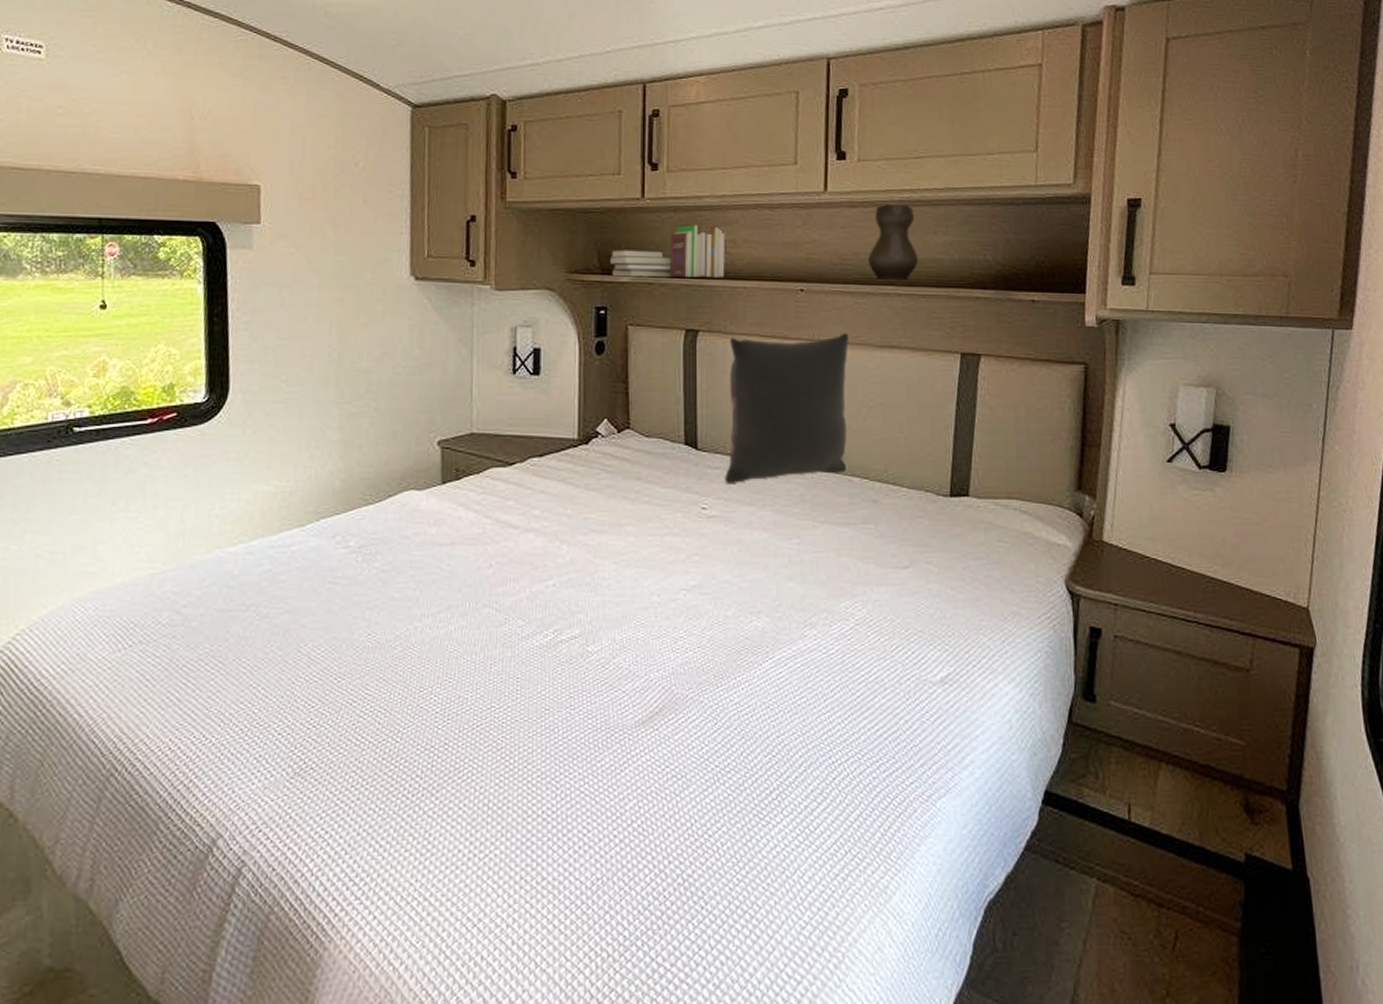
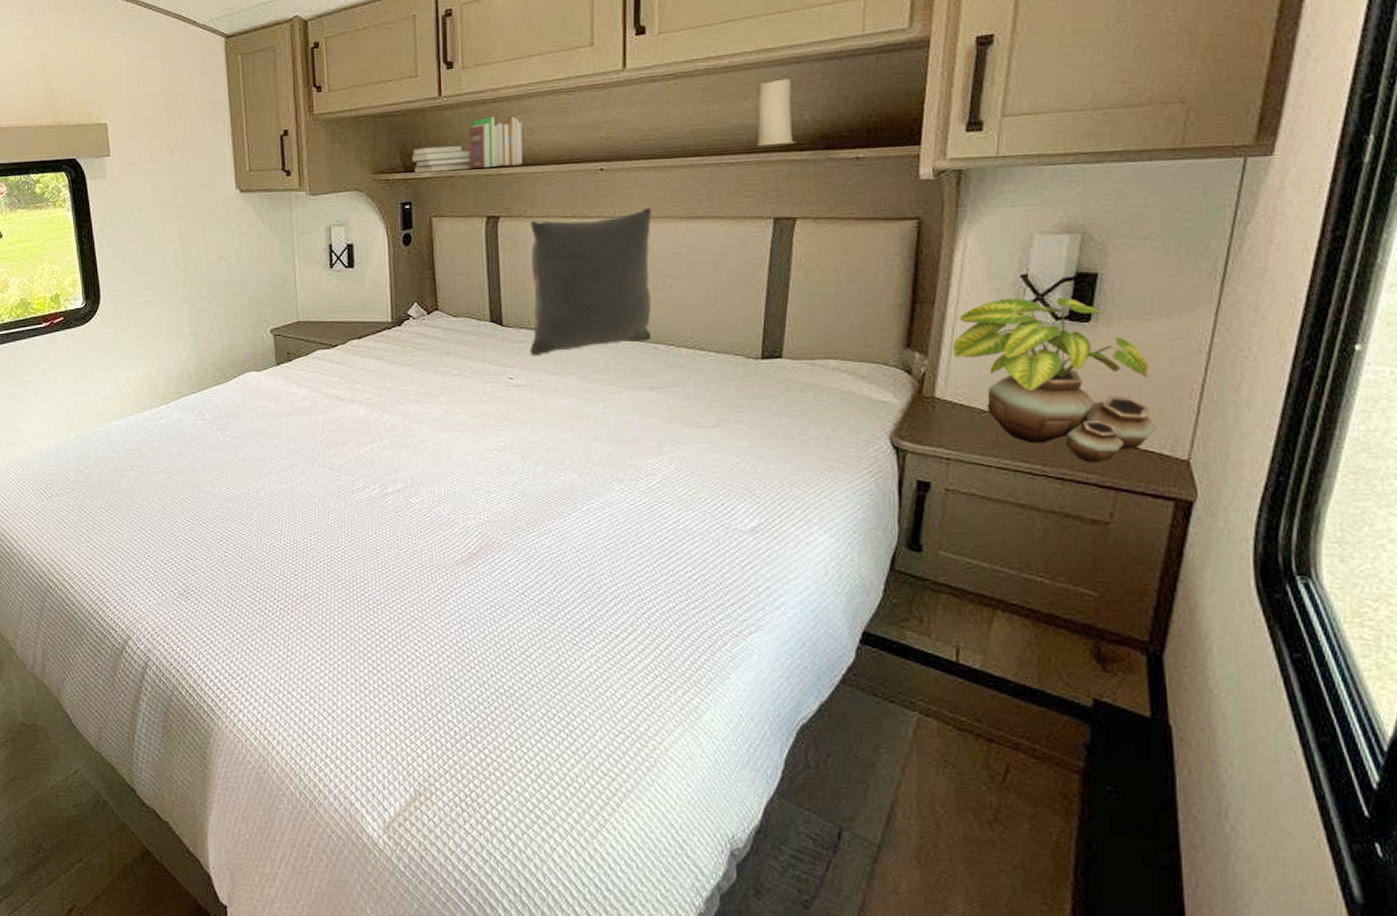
vase: present [868,205,918,280] -> none [671,73,726,152]
candle: none [945,218,980,282] -> present [756,78,796,147]
potted plant: none [1117,445,1282,610] -> present [953,297,1157,463]

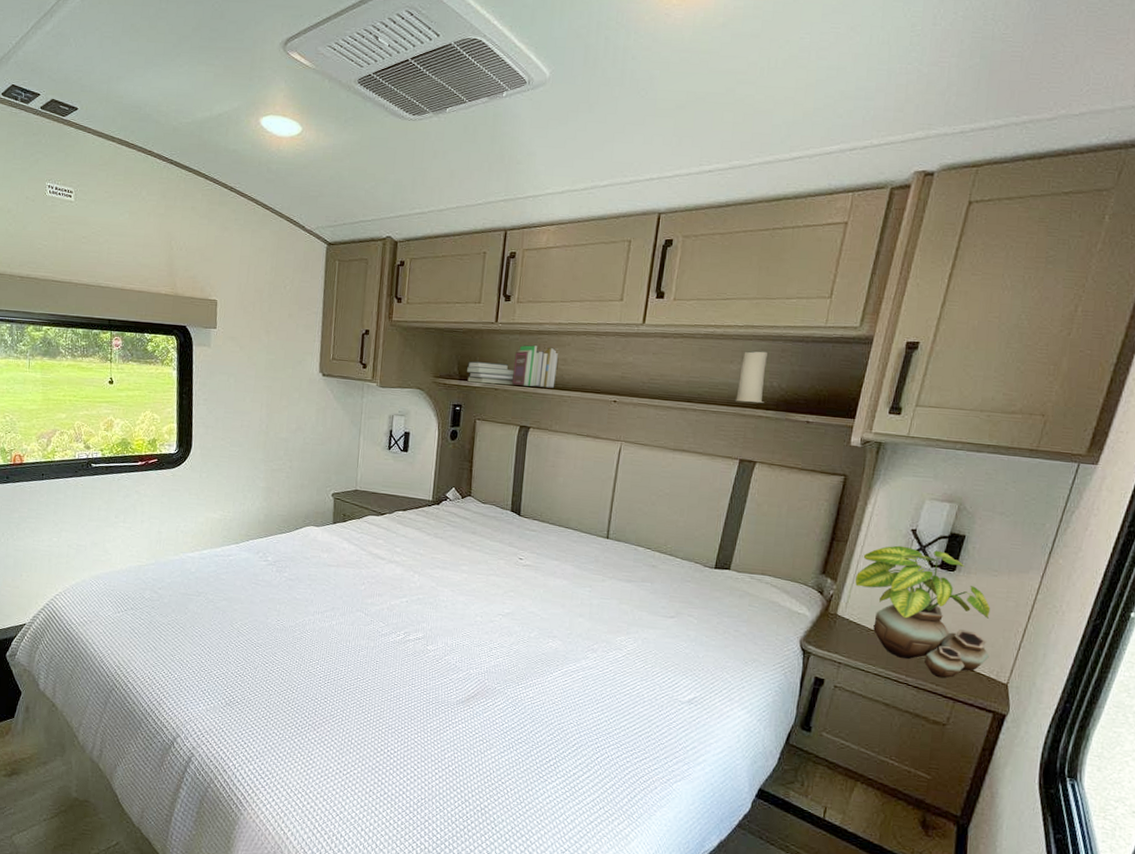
pillow: present [530,207,651,355] -> none [539,434,648,543]

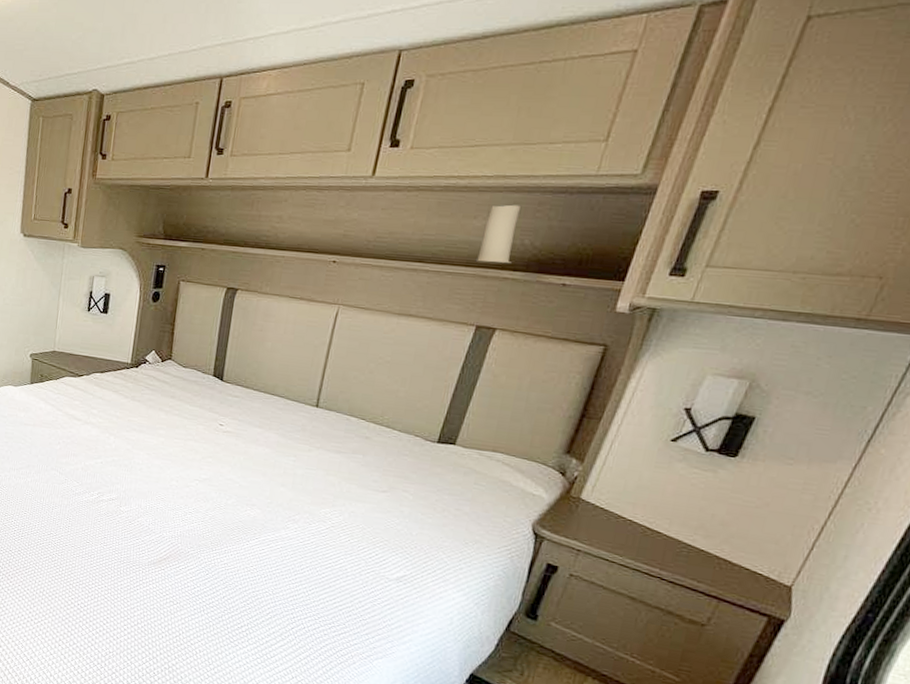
books: present [467,361,515,386] -> none [172,220,224,245]
books: present [512,345,558,388] -> none [220,202,273,248]
potted plant: present [855,545,991,679] -> none [606,425,780,575]

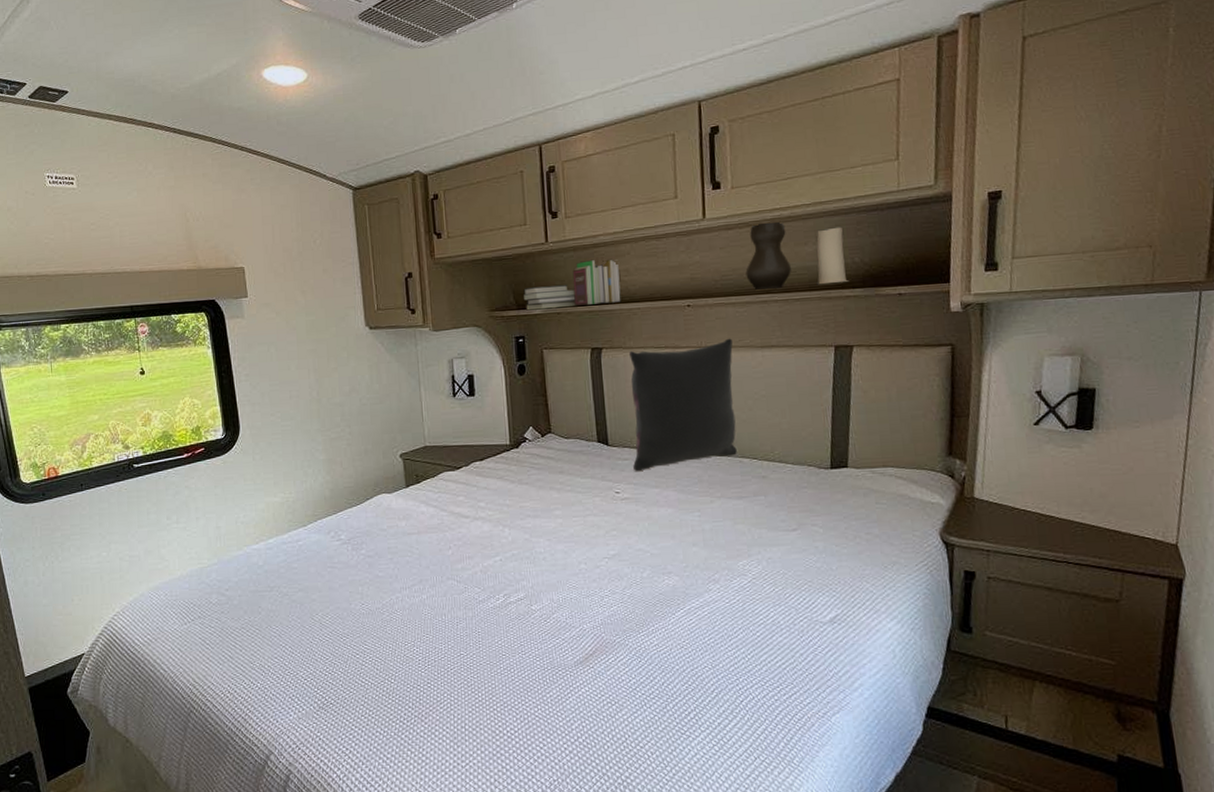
books: none [172,220,224,245] -> present [523,285,576,311]
books: none [220,202,273,248] -> present [572,260,621,306]
pillow: none [241,297,370,412] -> present [629,338,737,471]
vase: none [402,189,457,259] -> present [746,222,791,290]

